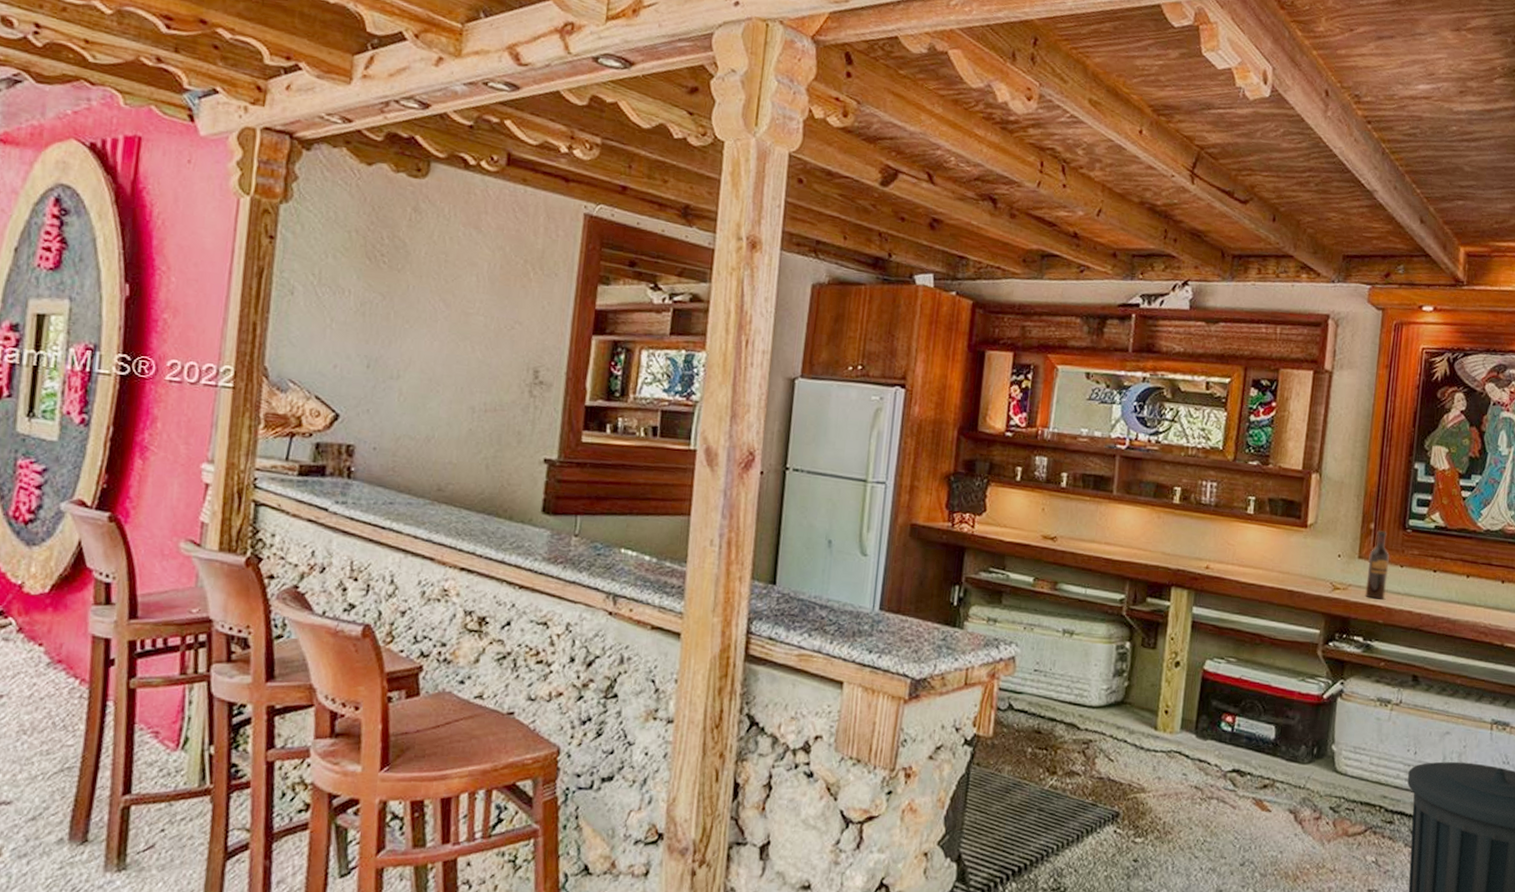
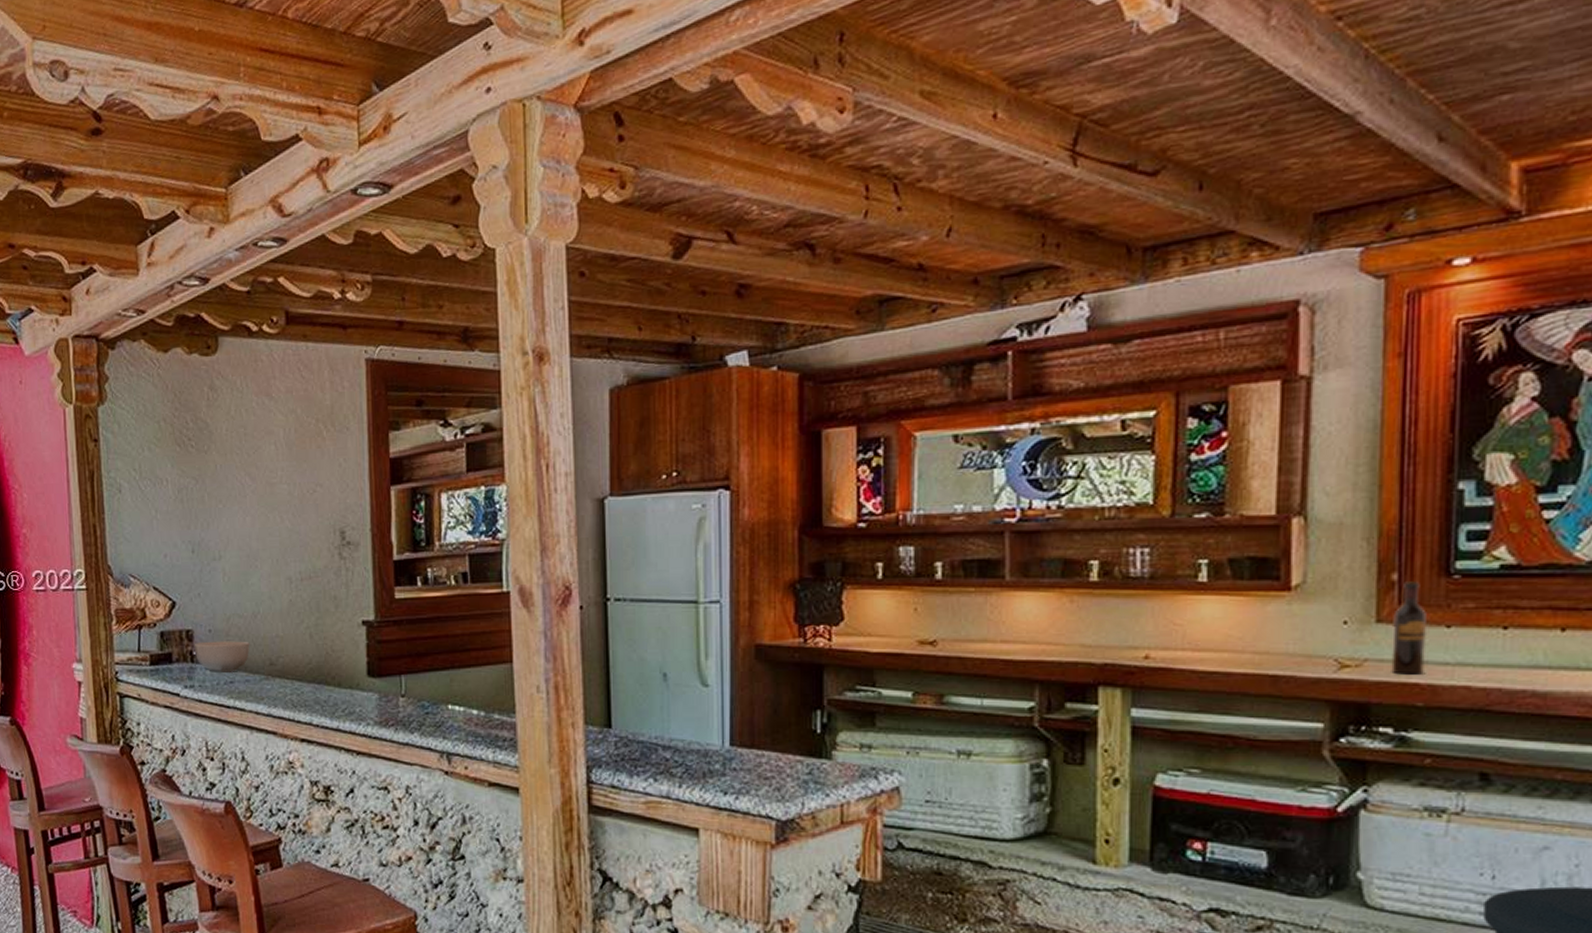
bowl: none [353,458,418,494] -> present [194,641,250,673]

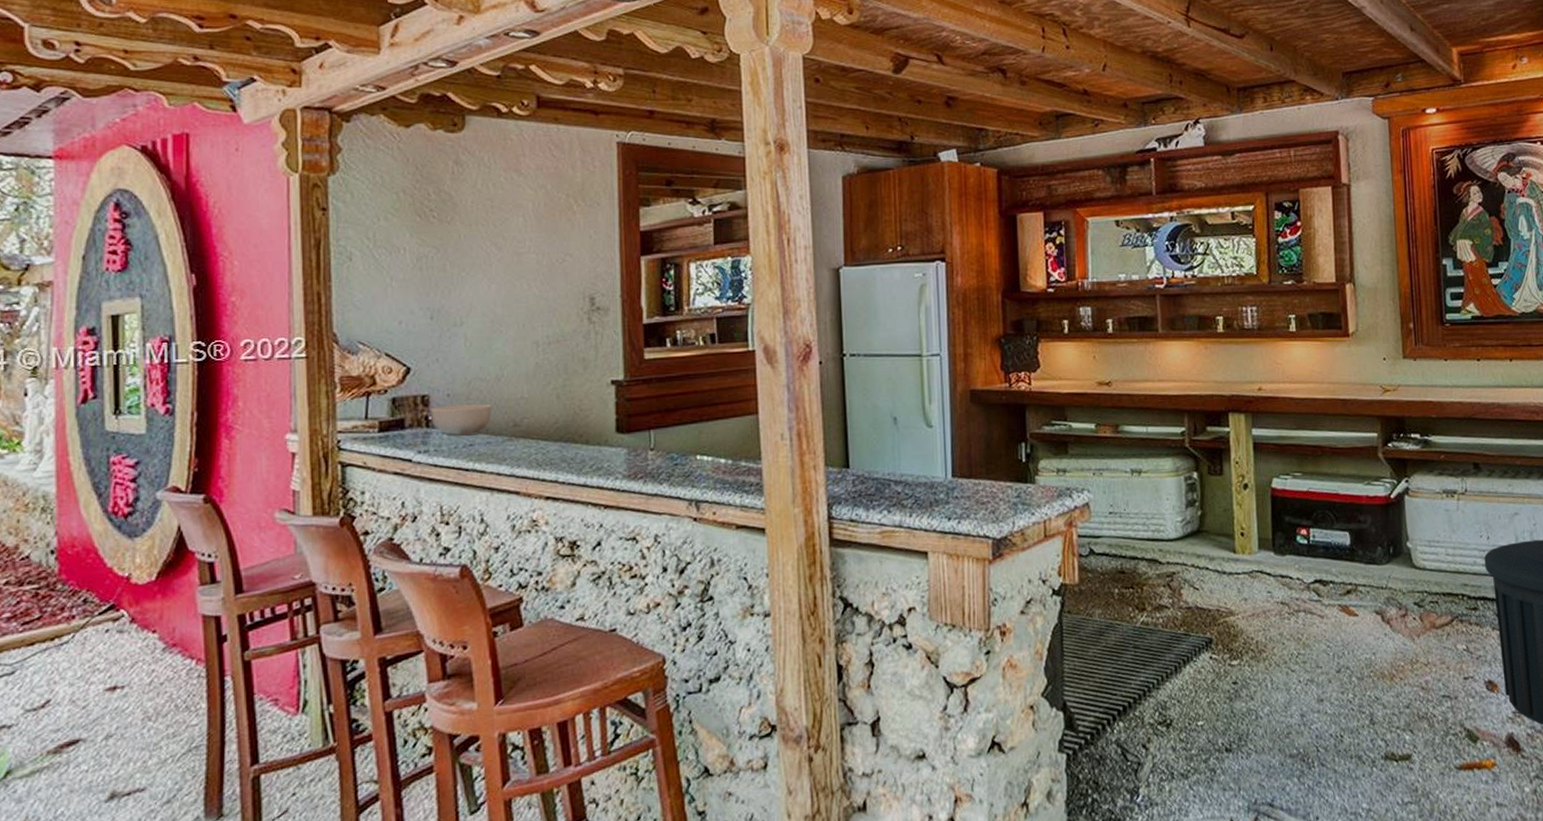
wine bottle: present [1391,581,1428,675] -> none [1413,328,1435,395]

